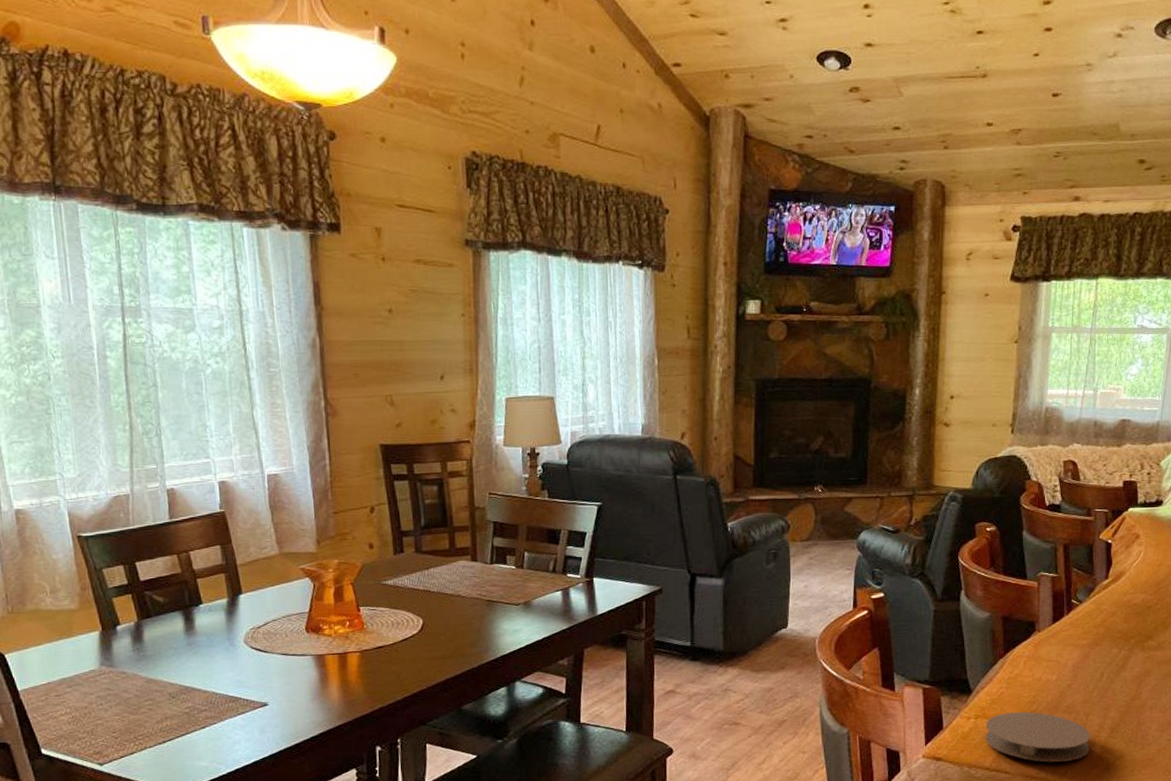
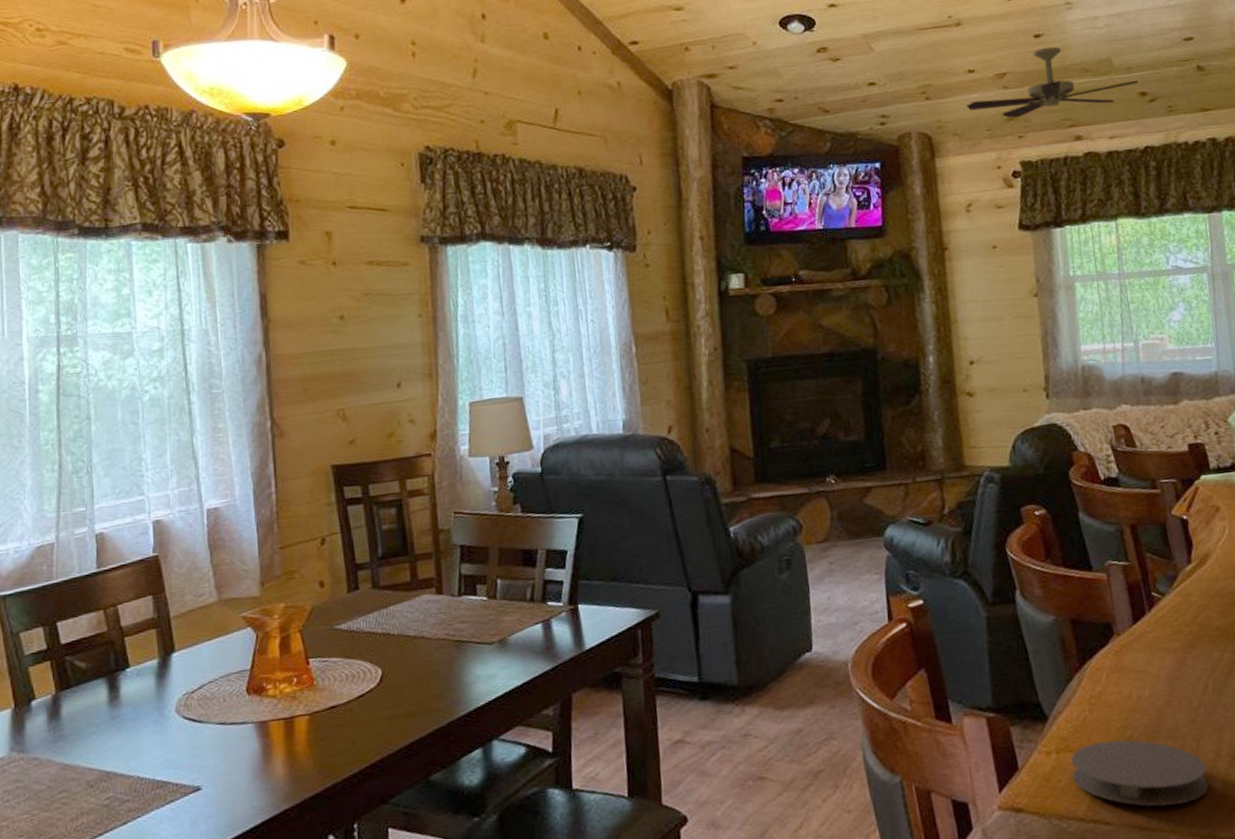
ceiling fan: none [981,107,1139,175] -> present [966,46,1138,119]

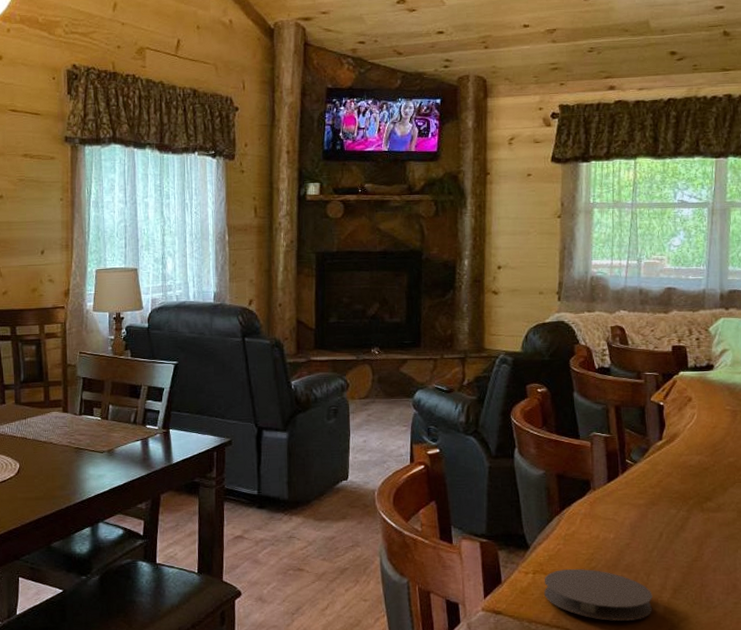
ceiling fan: present [966,46,1138,119] -> none [519,8,670,68]

